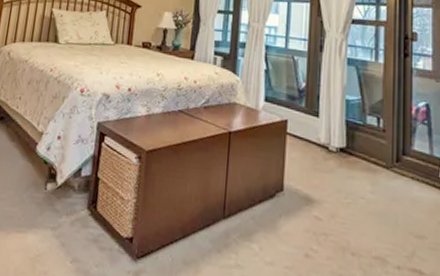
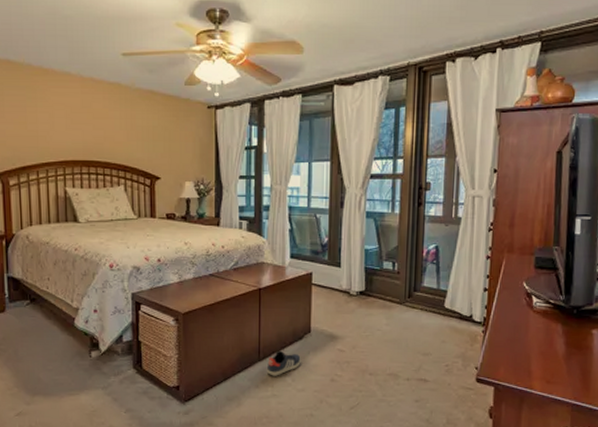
sneaker: none [231,208,271,241] -> present [266,350,301,376]

